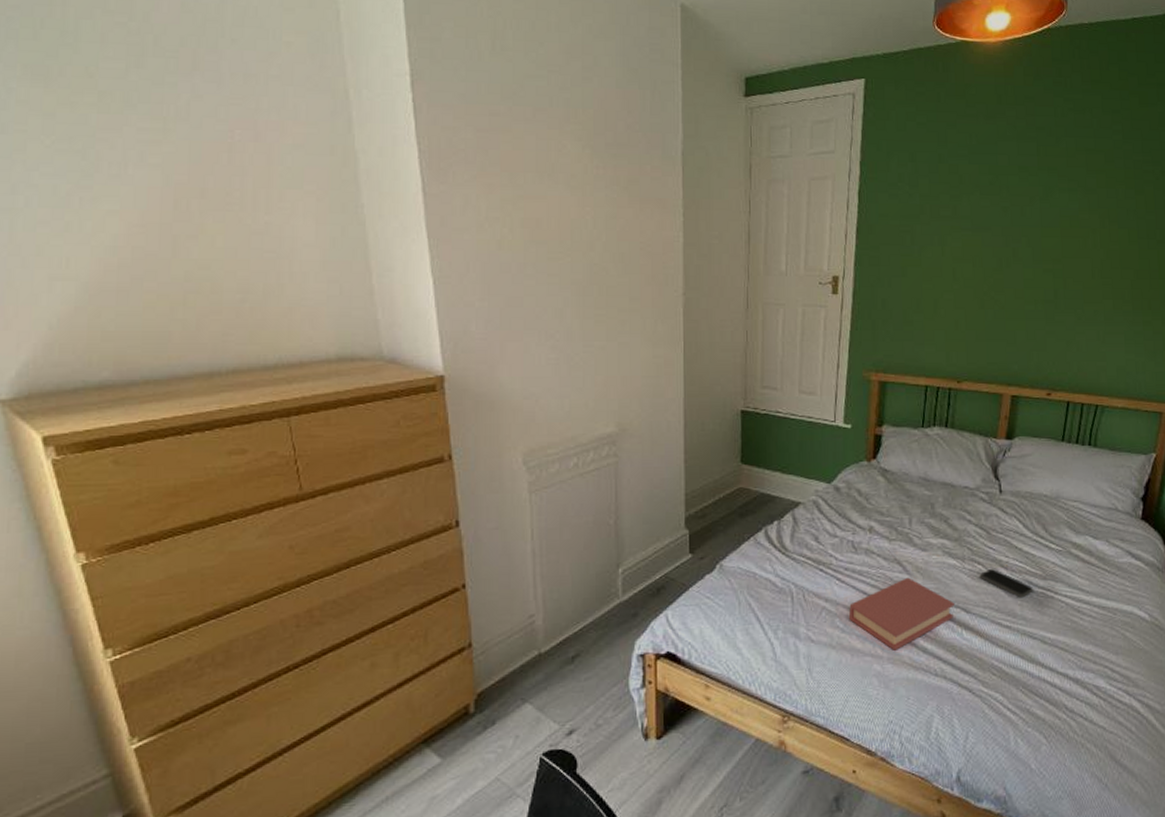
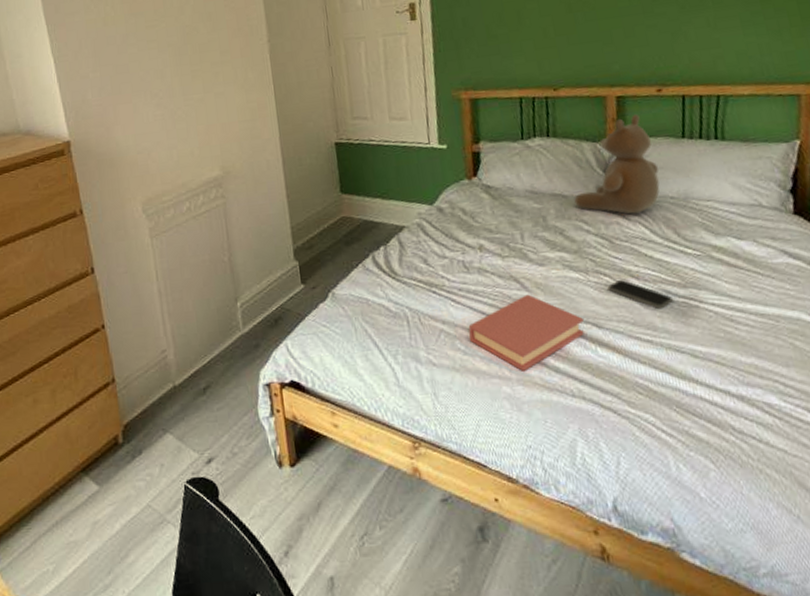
stuffed bear: none [961,414,1039,508] -> present [574,113,660,214]

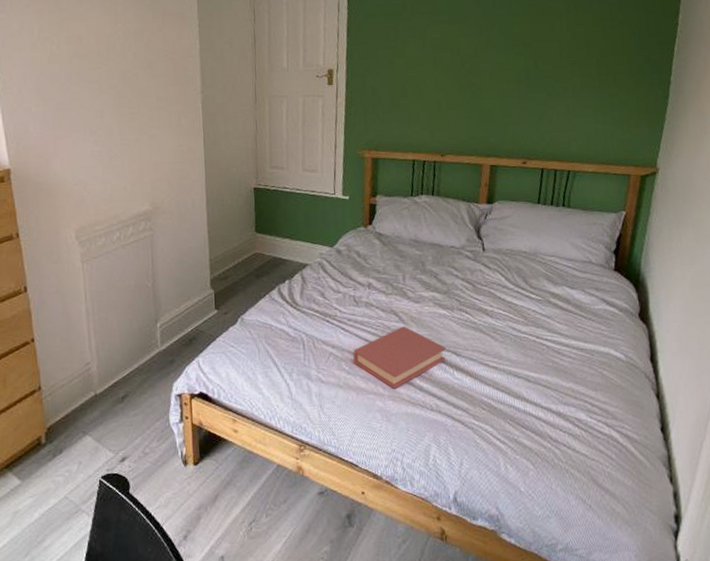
stuffed bear: present [574,113,660,214] -> none [448,181,517,264]
smartphone: present [607,279,674,310] -> none [467,316,518,342]

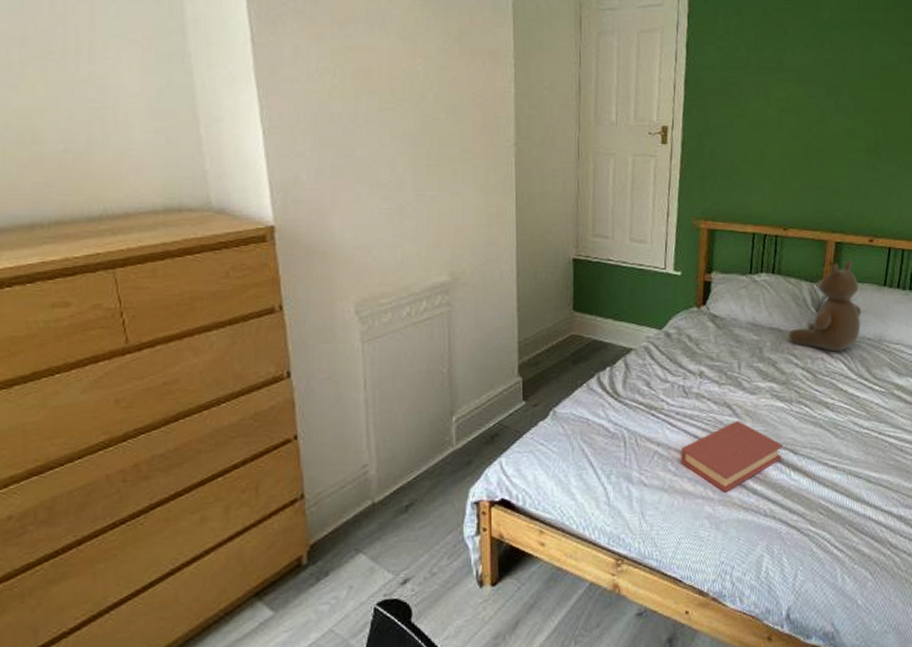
stuffed bear: none [448,181,517,264] -> present [788,260,862,352]

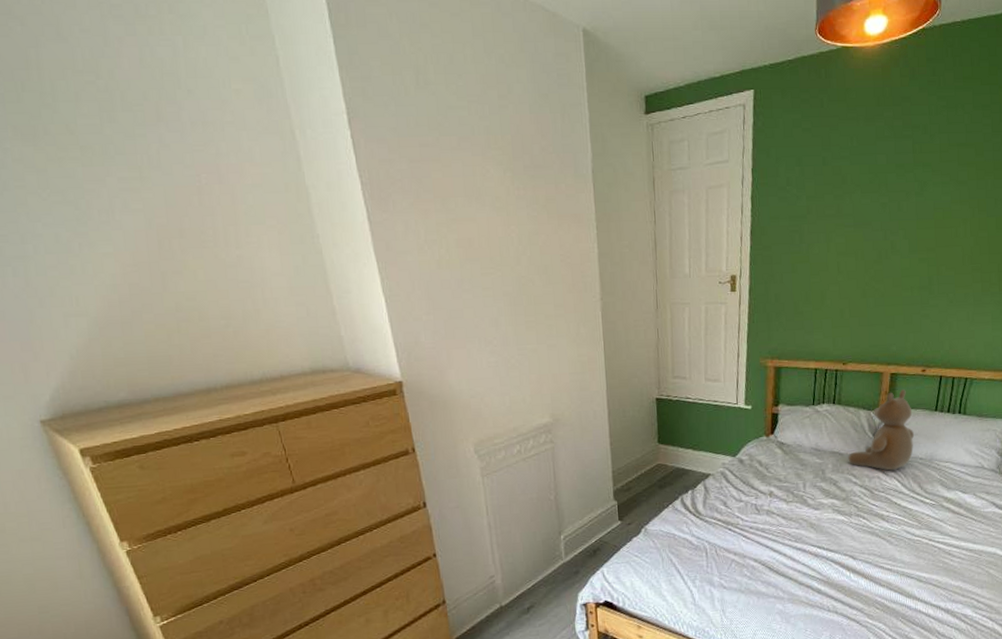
book: present [680,420,782,492] -> none [754,532,843,592]

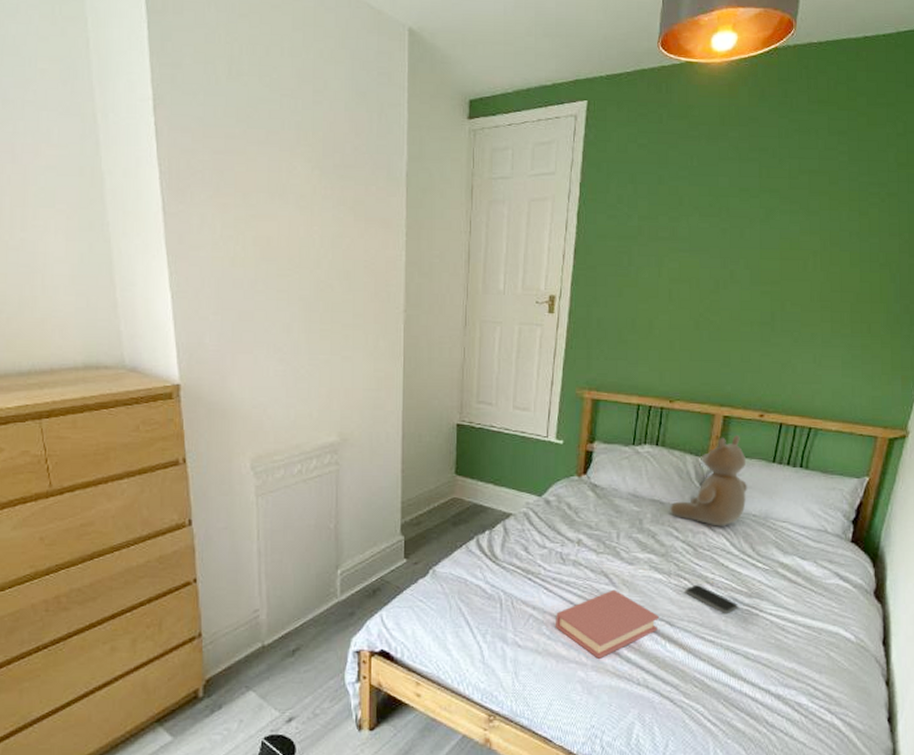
book: none [754,532,843,592] -> present [554,589,659,659]
smartphone: none [864,521,911,546] -> present [685,584,739,614]

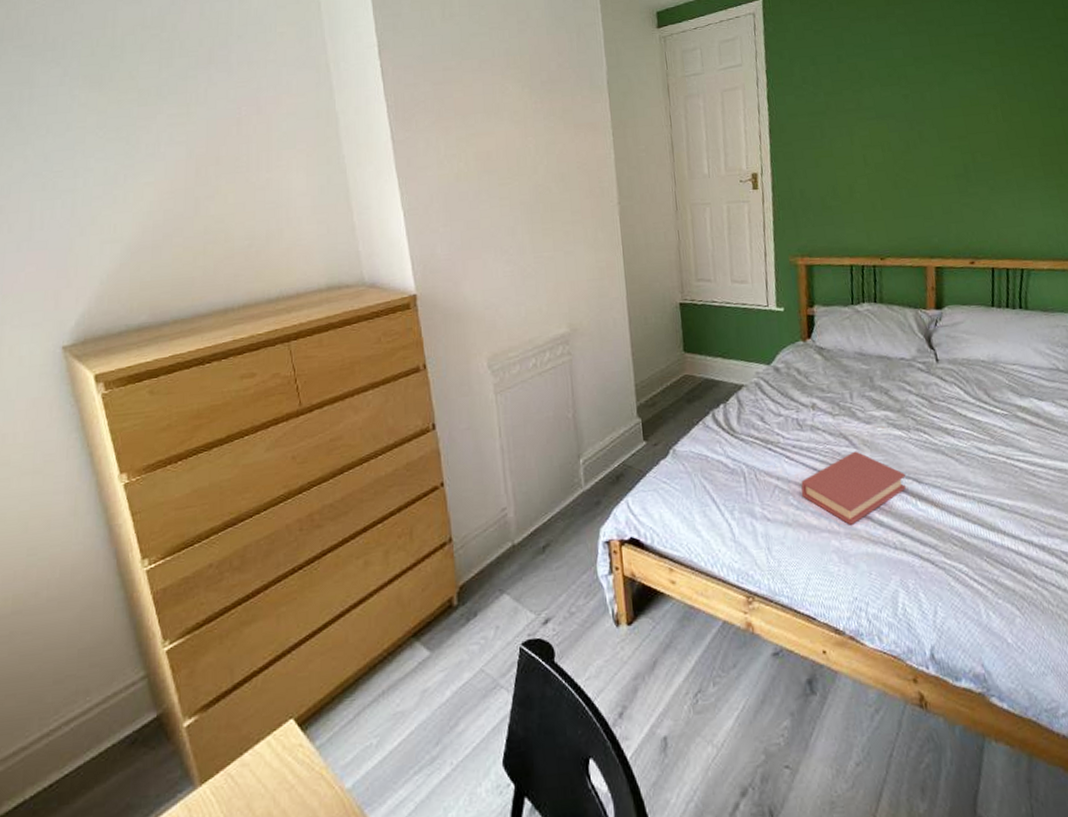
stuffed bear: present [670,434,748,526] -> none [898,283,973,376]
smartphone: present [685,584,739,614] -> none [927,436,985,465]

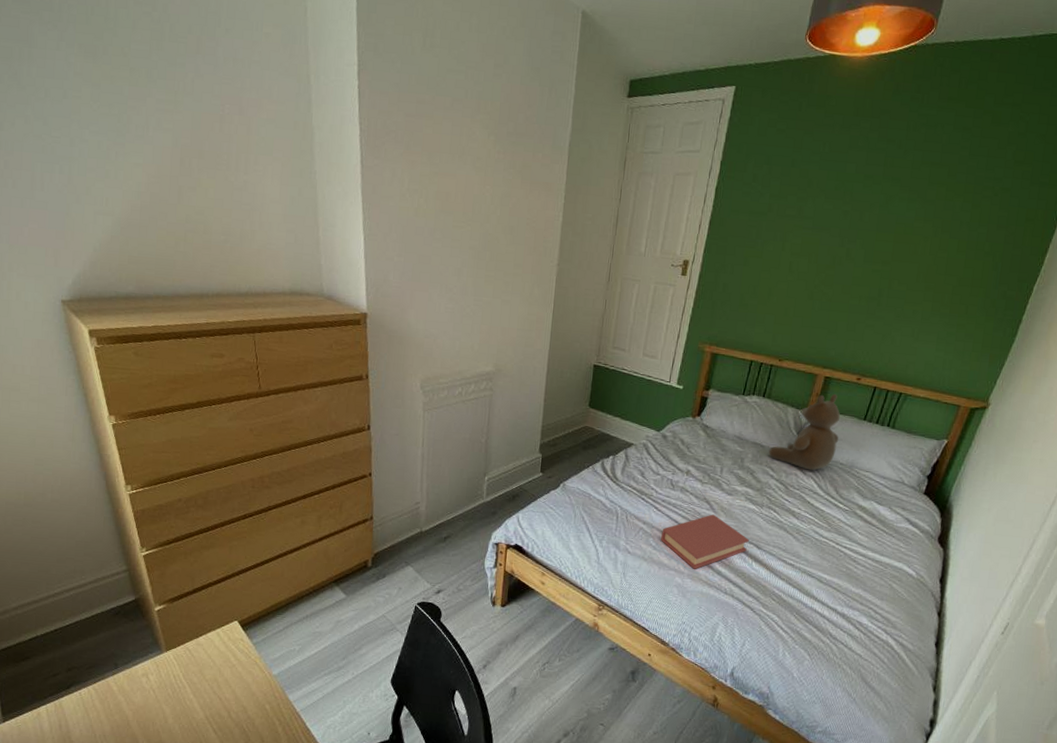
stuffed bear: none [898,283,973,376] -> present [768,393,841,471]

